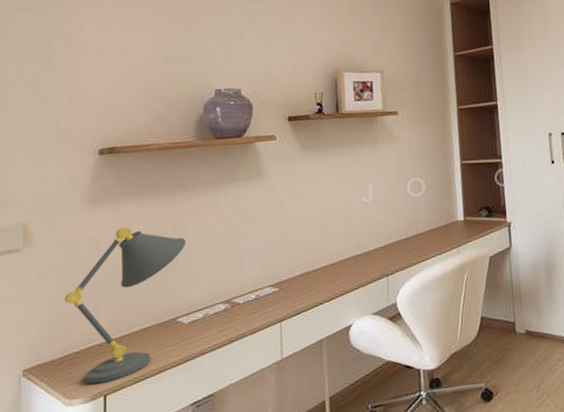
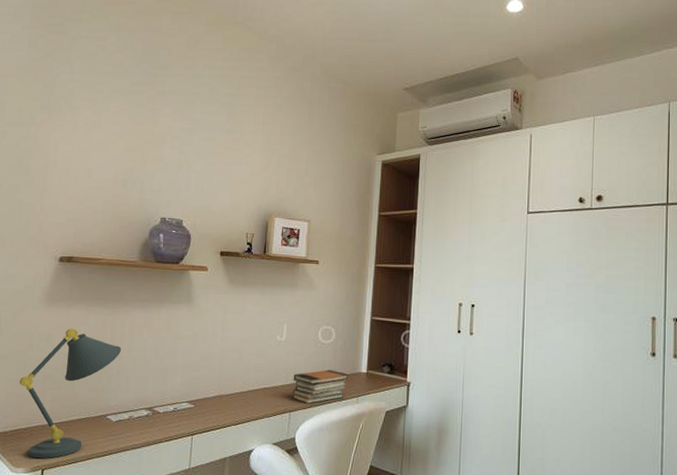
book stack: none [386,223,445,264] -> present [292,369,348,404]

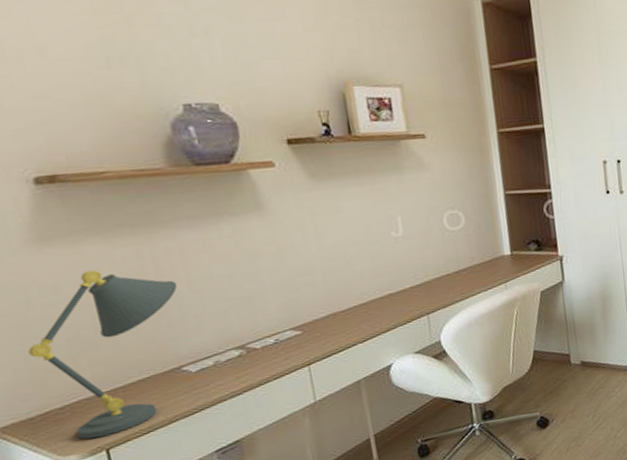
book stack: present [292,369,348,404] -> none [422,258,490,302]

